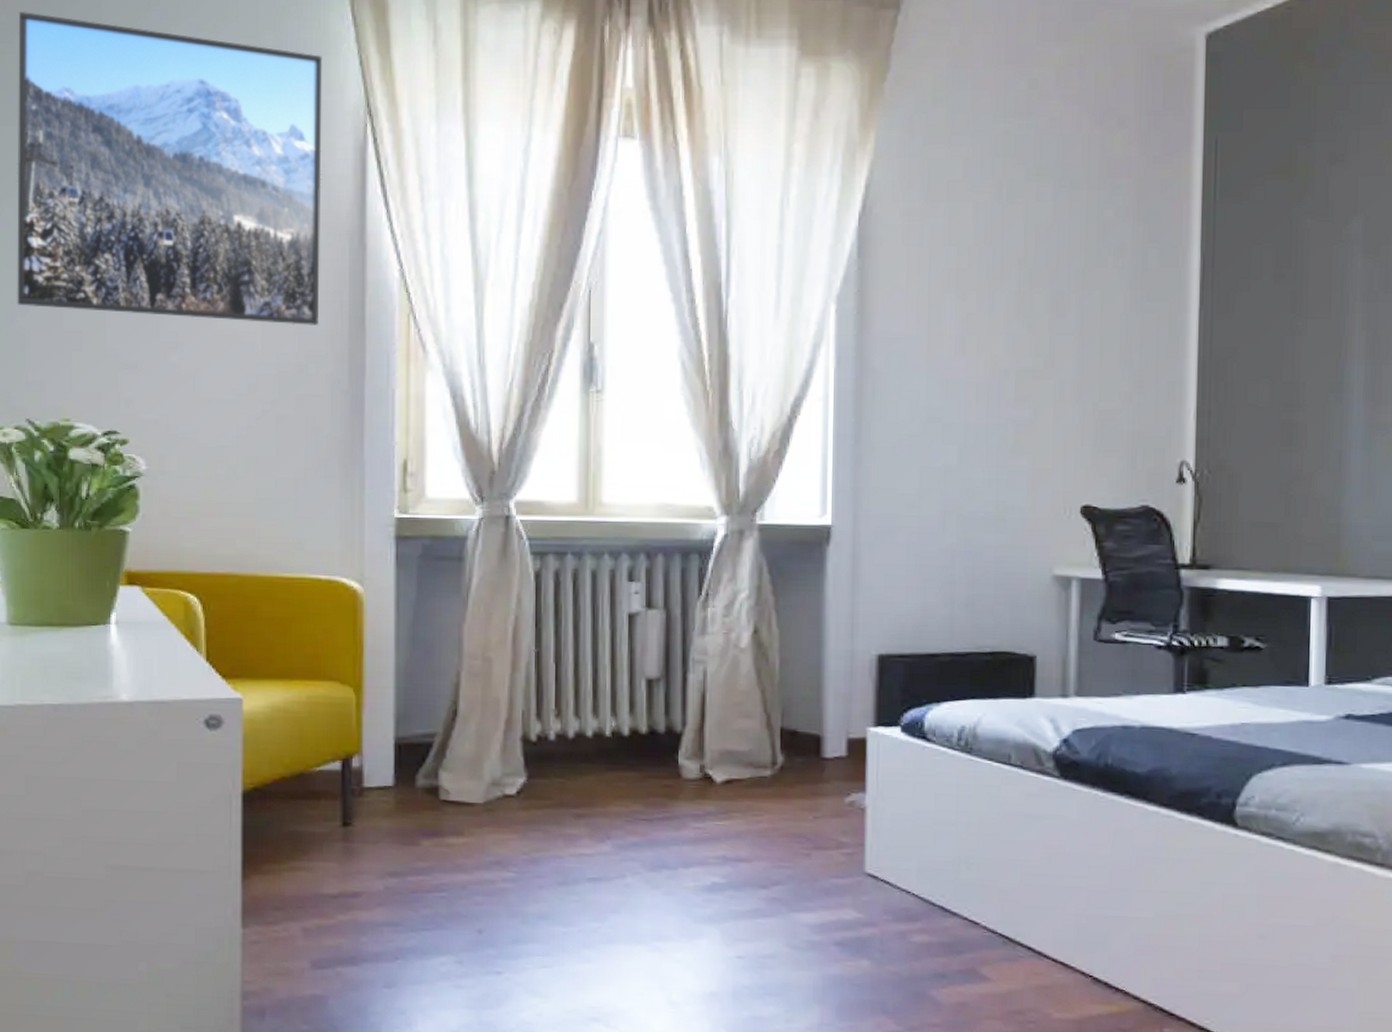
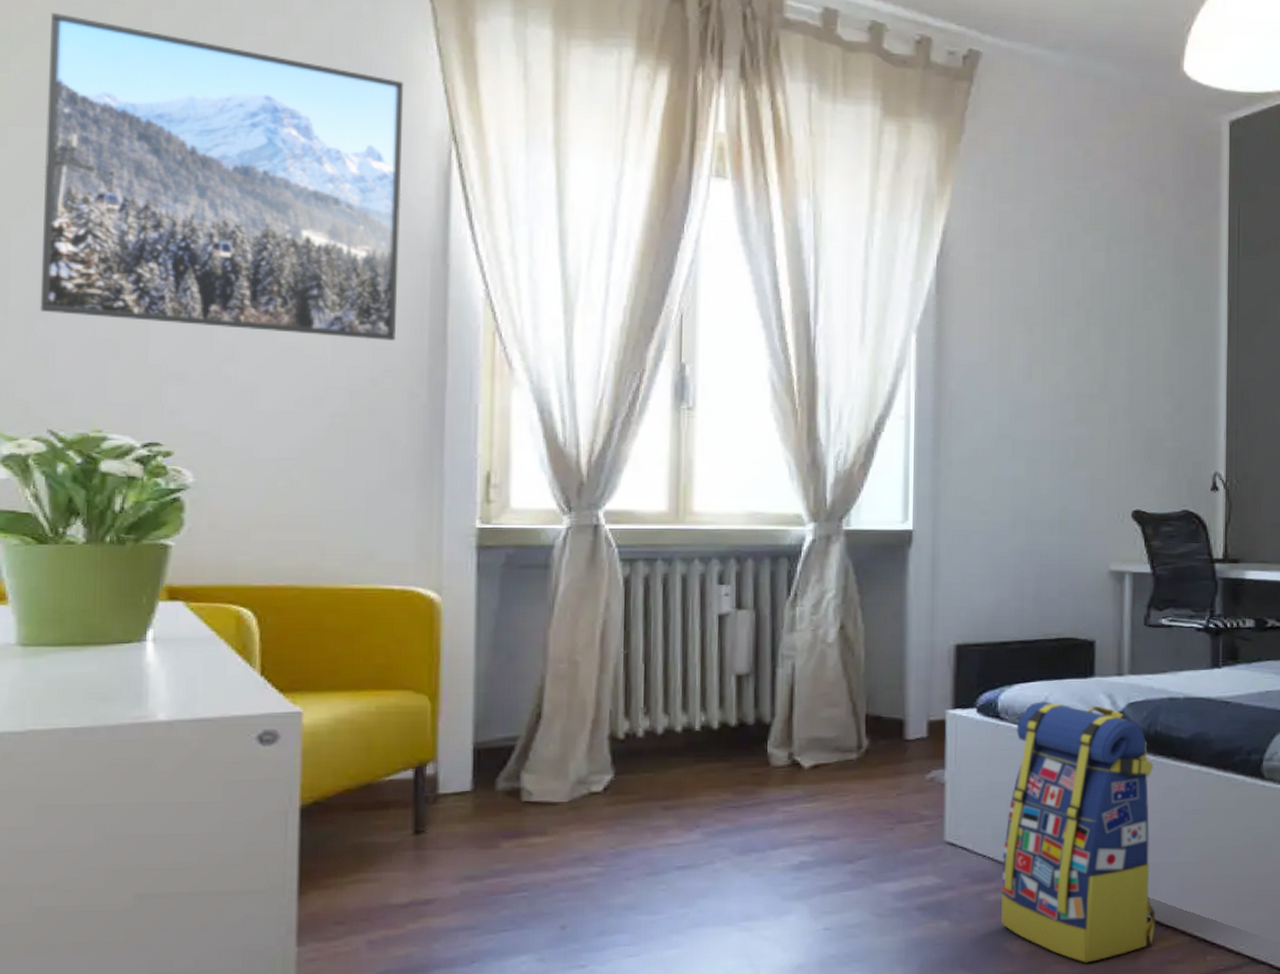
backpack: none [926,723,1104,1022] -> present [1001,701,1156,963]

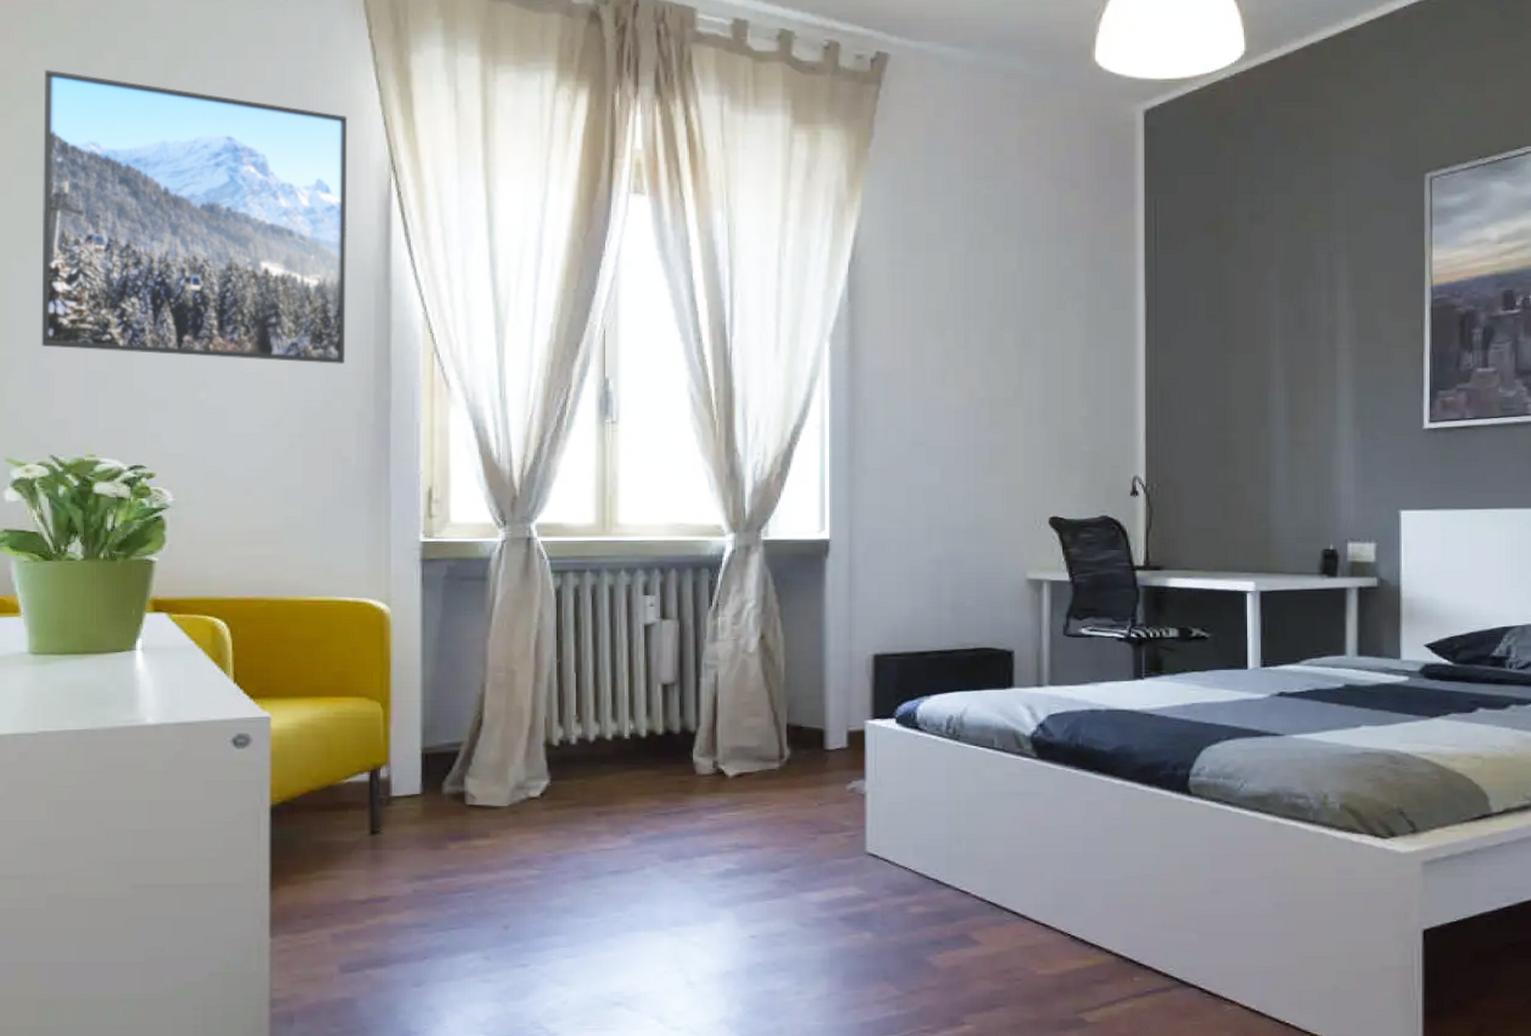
backpack: present [1001,701,1156,963] -> none [922,712,1081,980]

